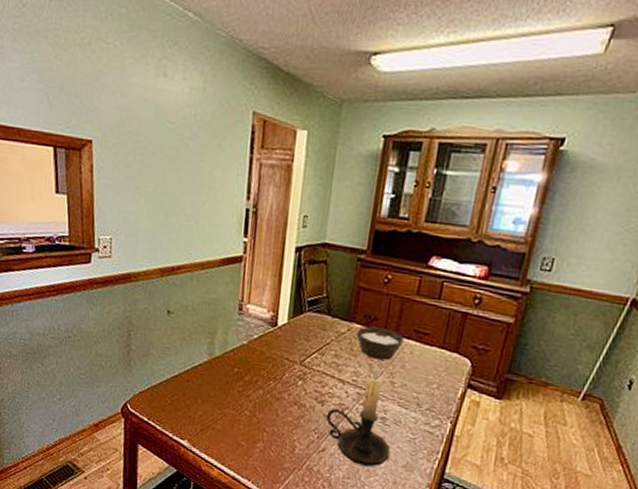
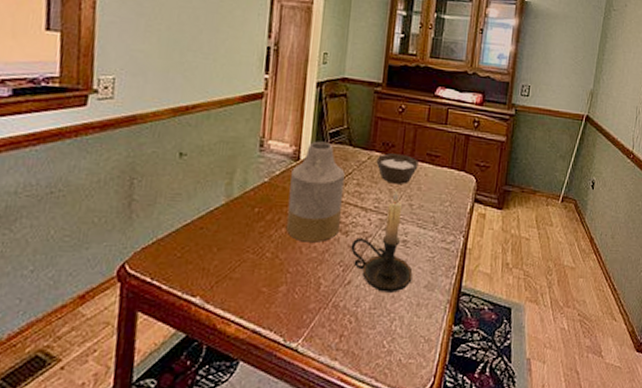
vase: none [263,308,323,408] -> present [286,141,345,243]

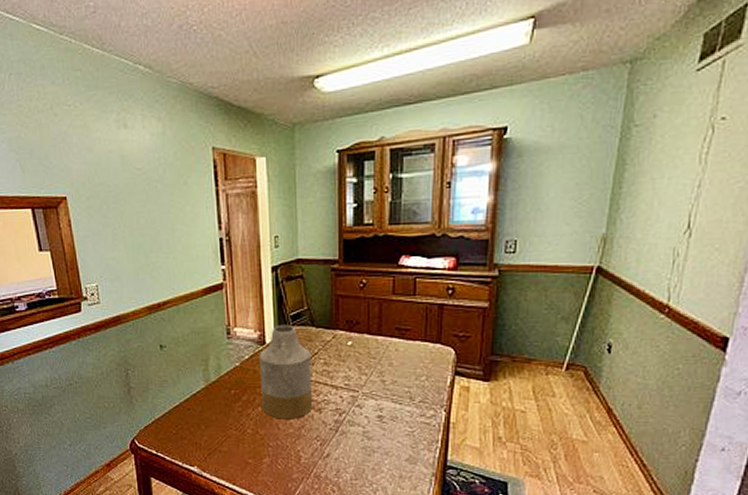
candle holder: present [351,188,413,292] -> none [326,365,392,465]
bowl: present [376,153,419,184] -> none [341,331,387,361]

